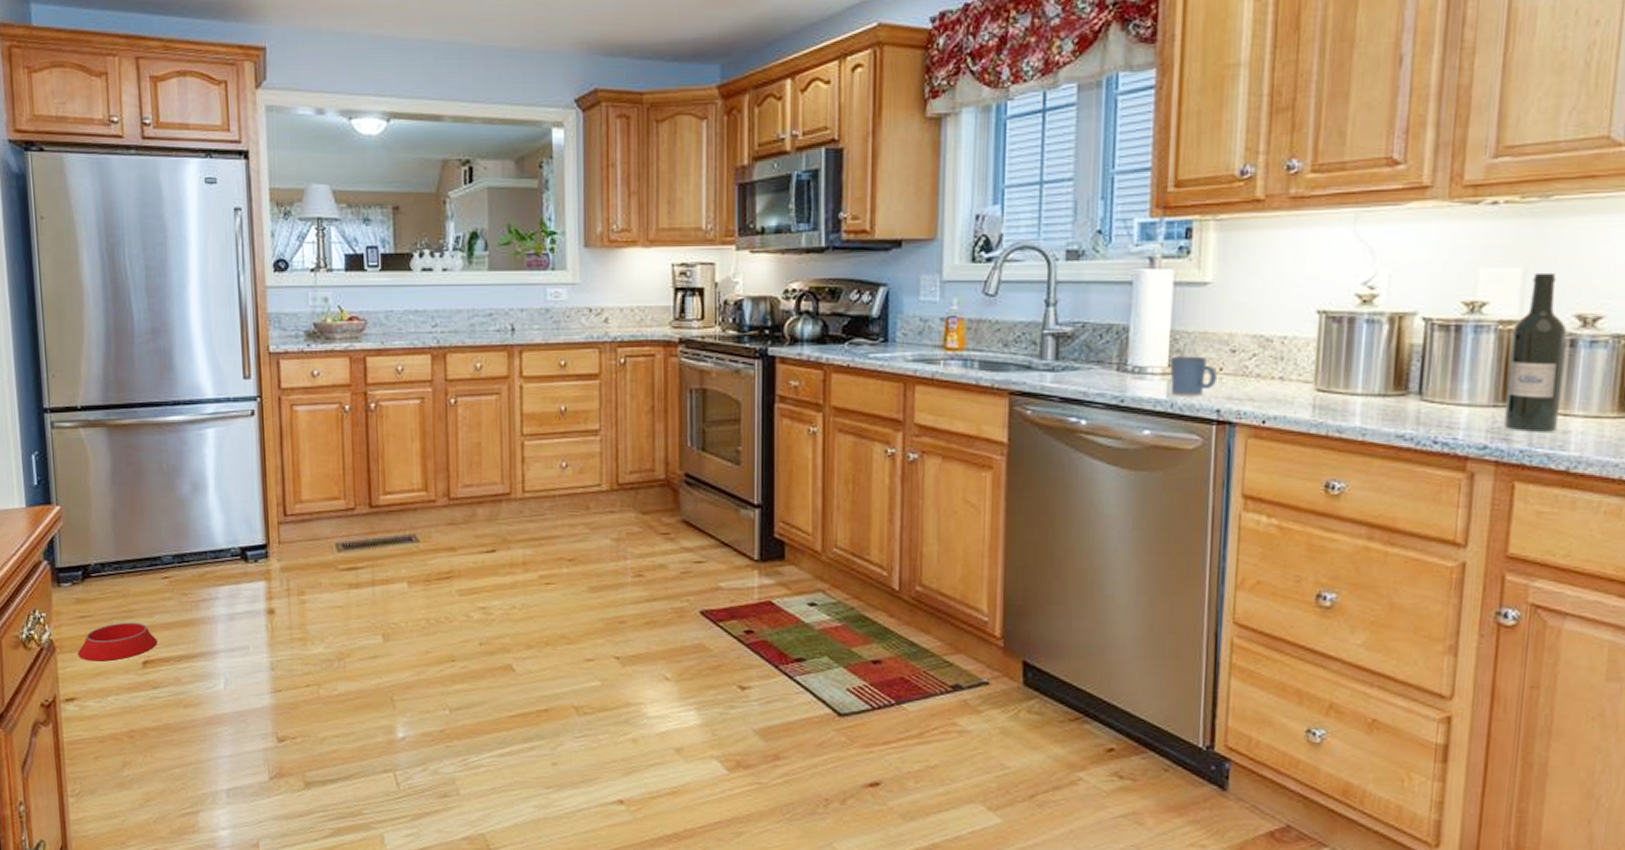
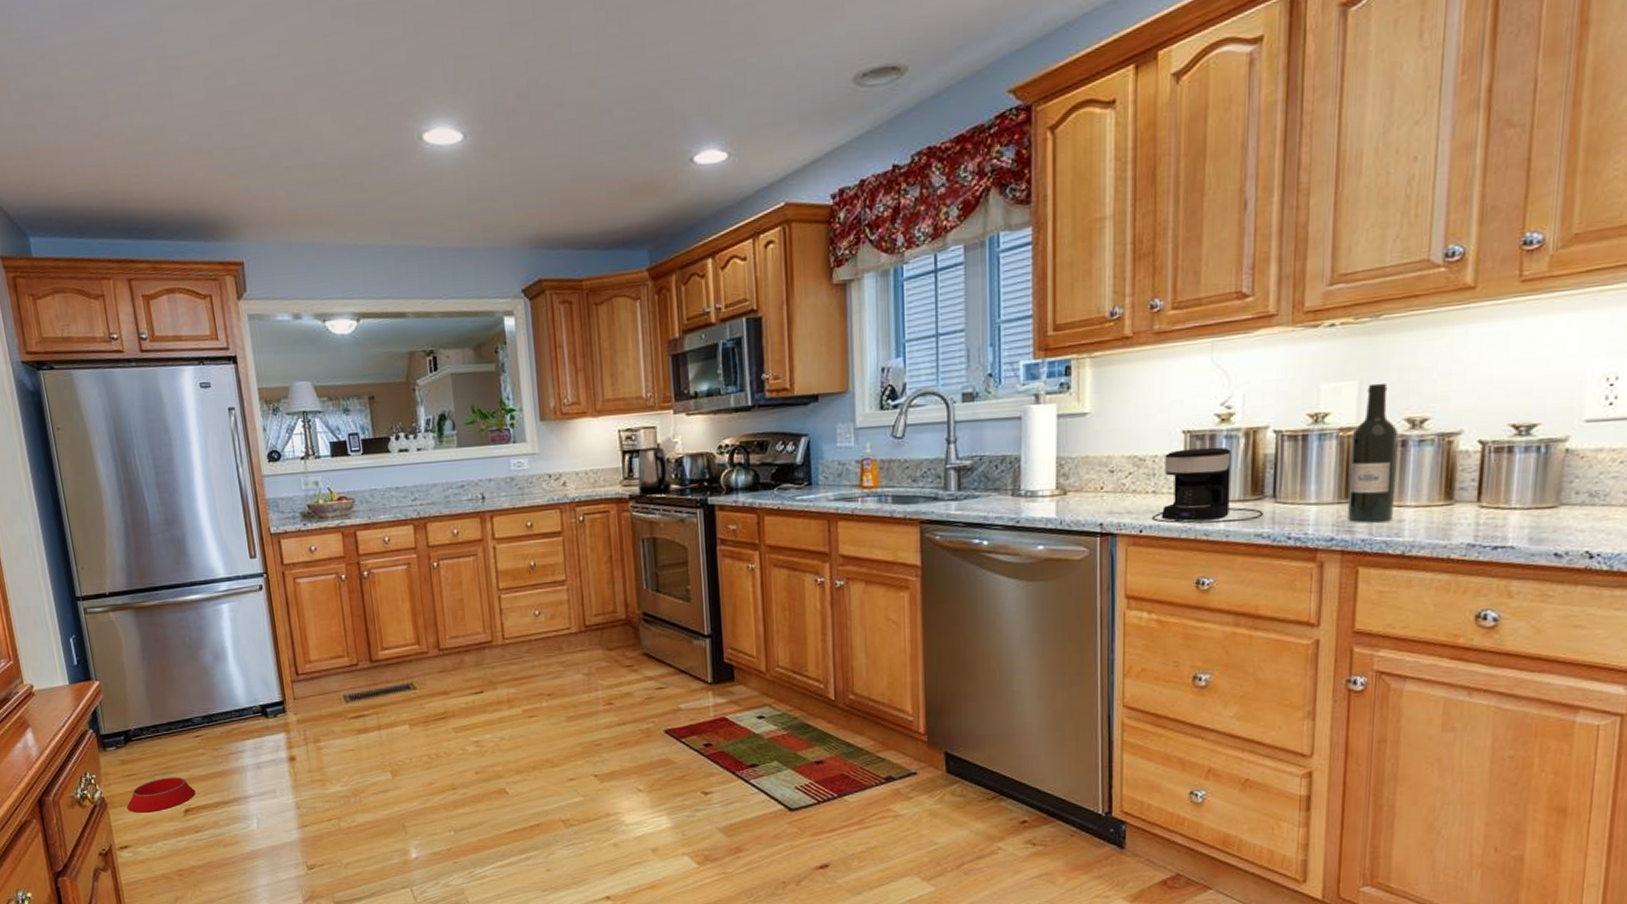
kettle: none [689,286,728,341] -> present [637,446,672,497]
mug: present [1170,356,1218,397] -> none [1057,478,1100,515]
coffee maker: none [1276,332,1406,420] -> present [1151,447,1263,524]

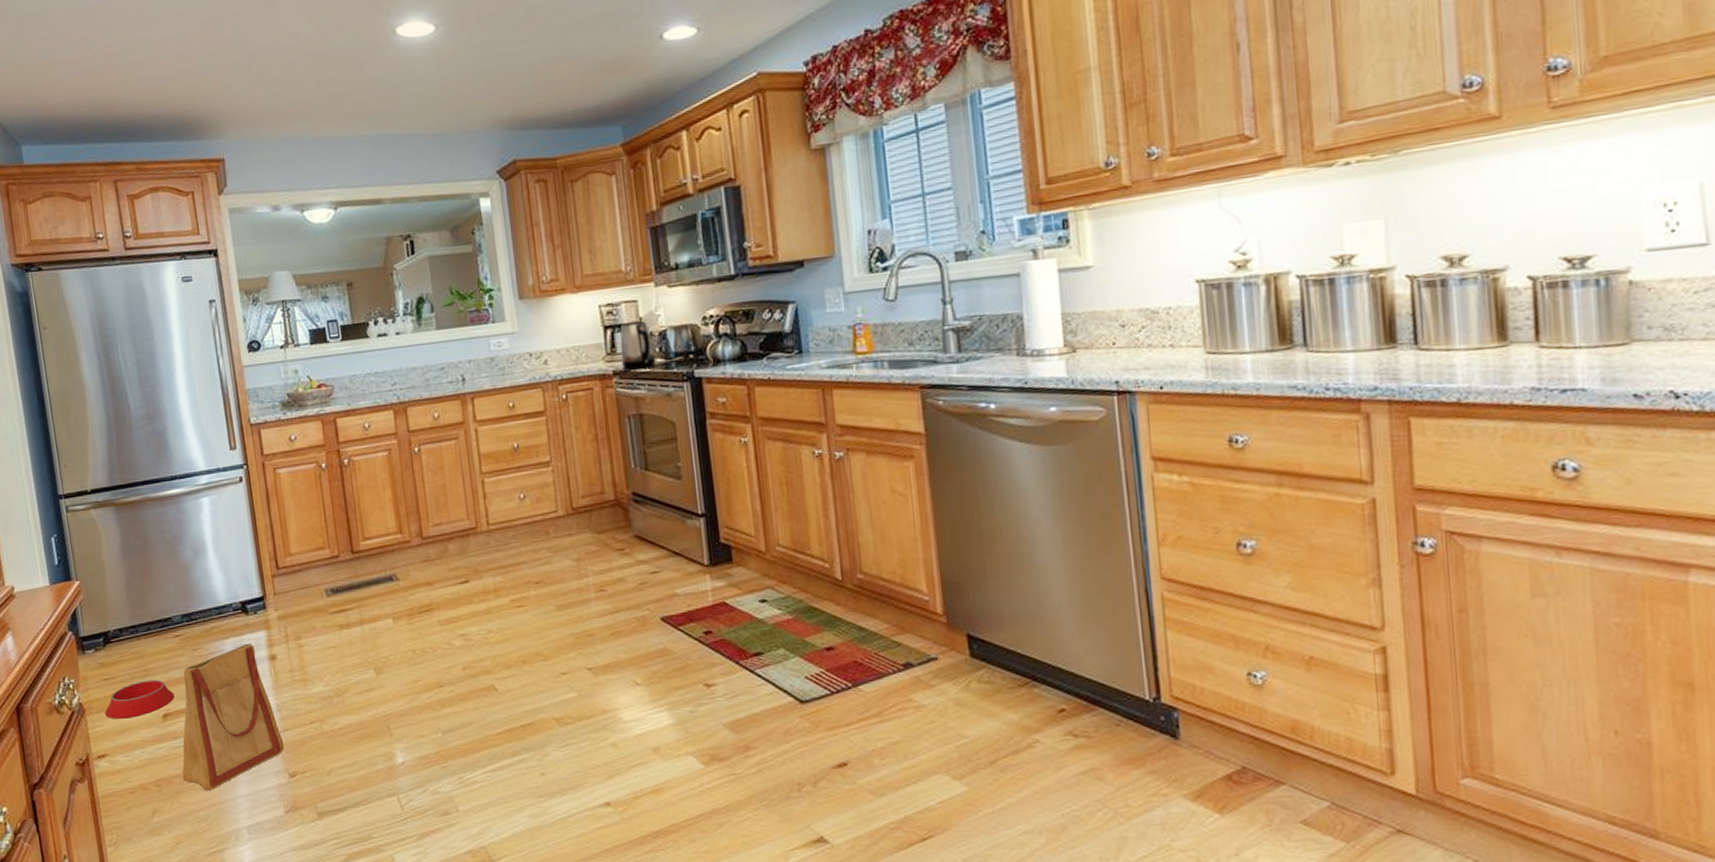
shopping bag: none [203,744,304,881] -> present [182,643,285,791]
coffee maker: present [1151,447,1263,524] -> none [1171,295,1295,378]
wine bottle: present [1347,382,1399,524] -> none [1383,220,1443,370]

